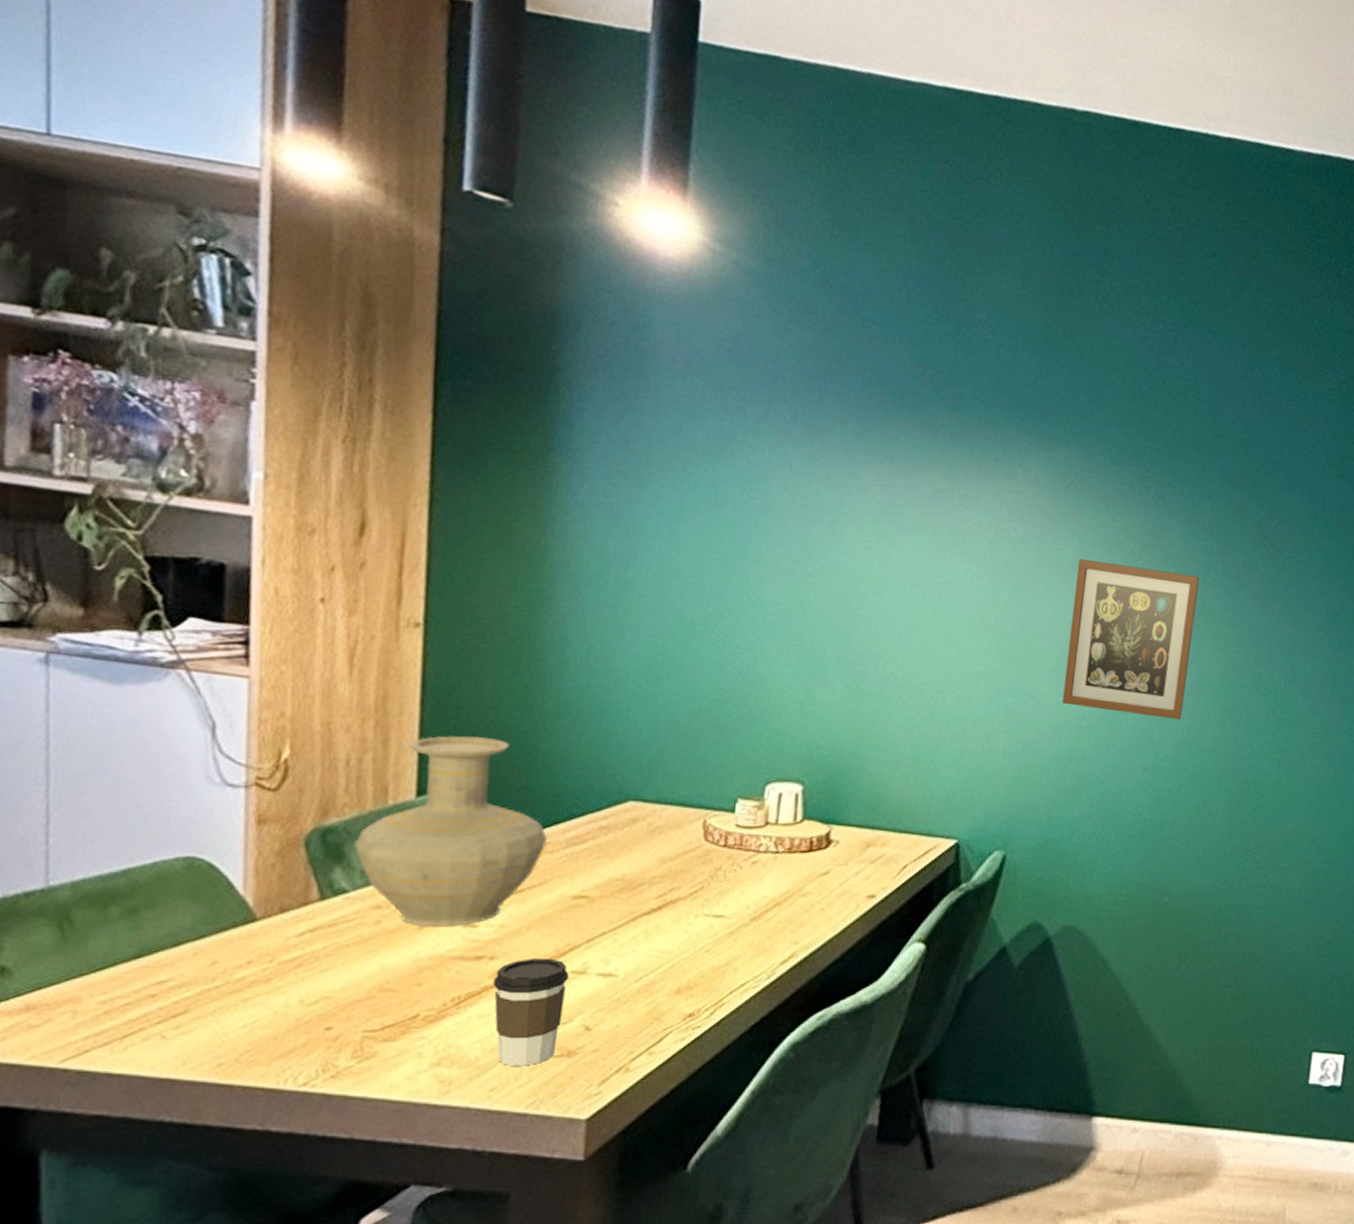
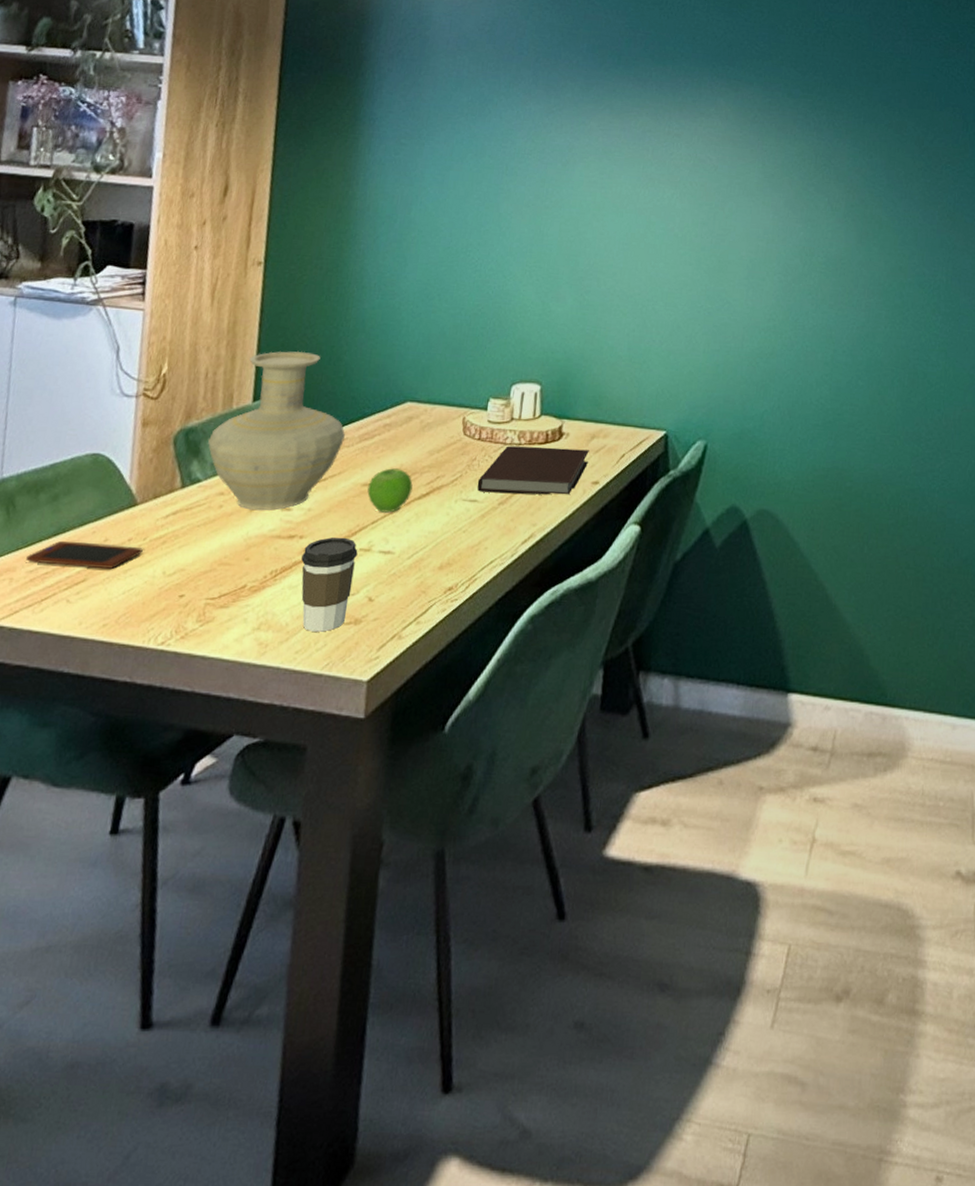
smartphone: none [95,964,269,998] -> present [26,541,143,569]
fruit: none [579,878,640,930] -> present [367,468,413,513]
notebook: none [723,854,864,910] -> present [477,446,589,495]
picture frame: present [1061,559,1199,720] -> none [751,180,867,318]

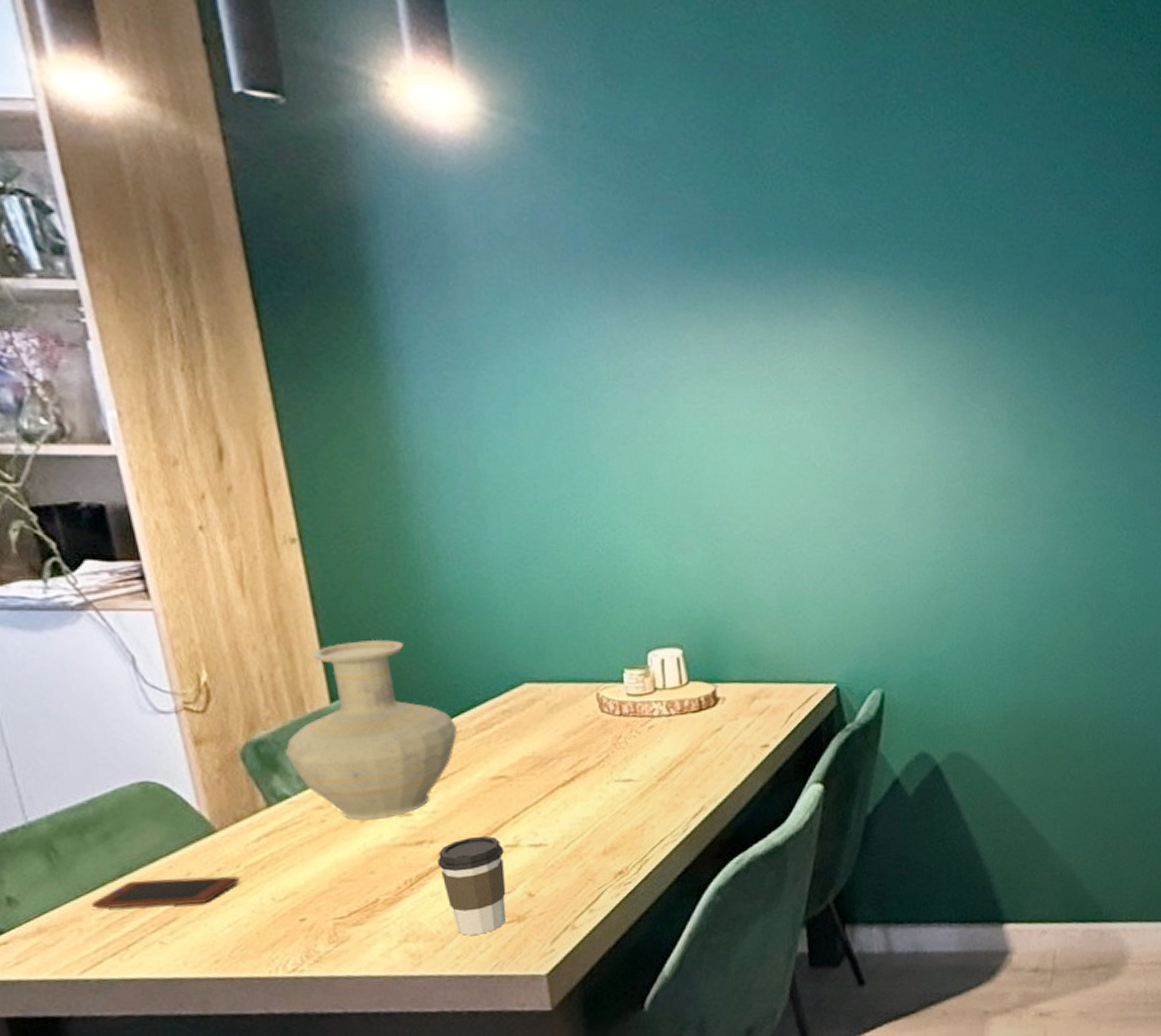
fruit: present [367,468,413,513] -> none [499,756,553,805]
notebook: present [477,446,589,495] -> none [628,713,753,770]

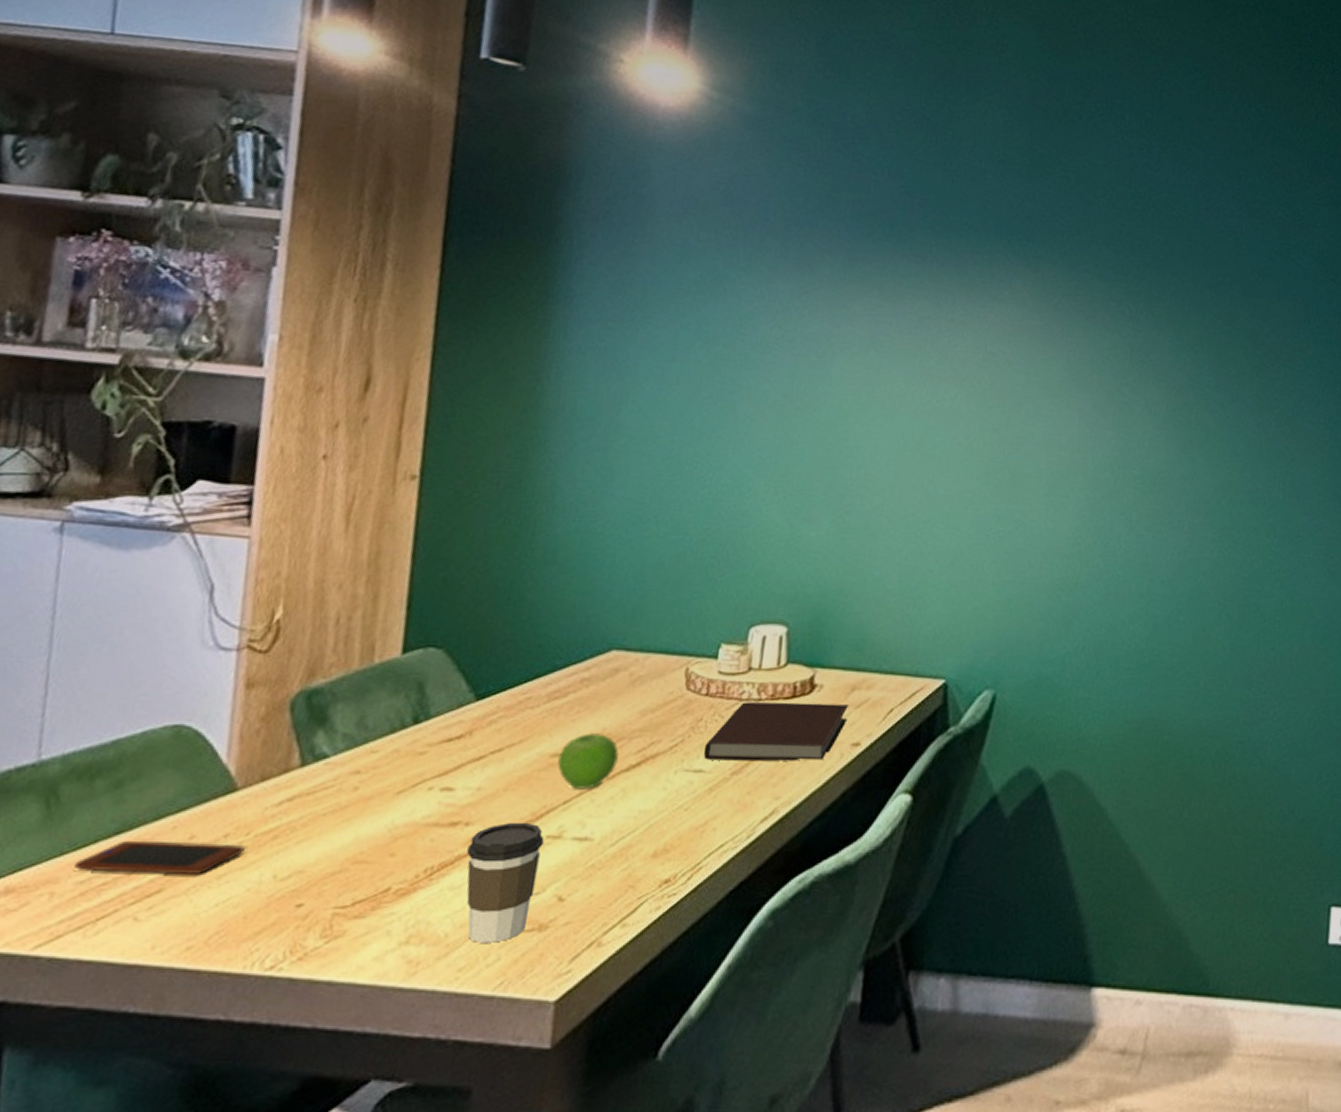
vase: present [286,639,458,821] -> none [339,588,530,793]
fruit: none [499,756,553,805] -> present [557,733,619,790]
notebook: none [628,713,753,770] -> present [703,702,849,762]

